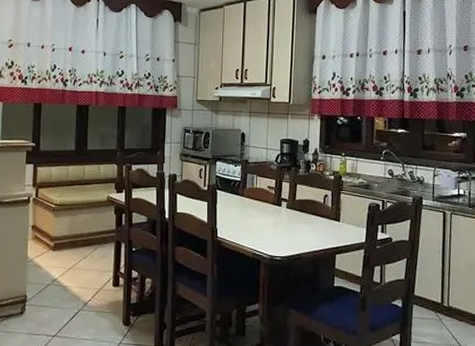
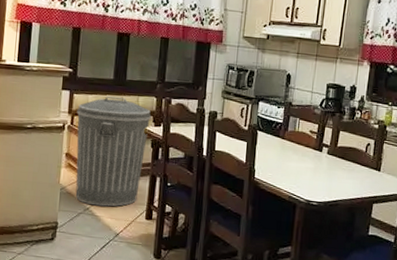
trash can: none [41,167,113,276] -> present [75,96,152,207]

